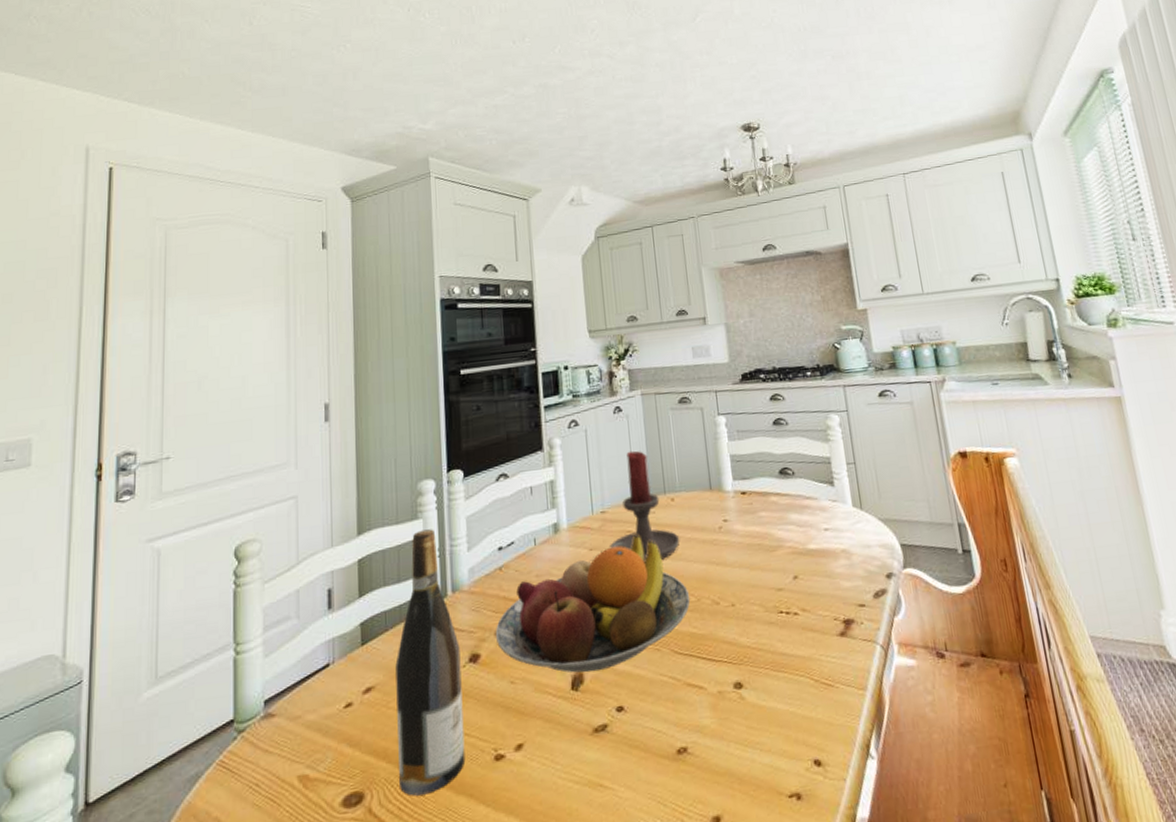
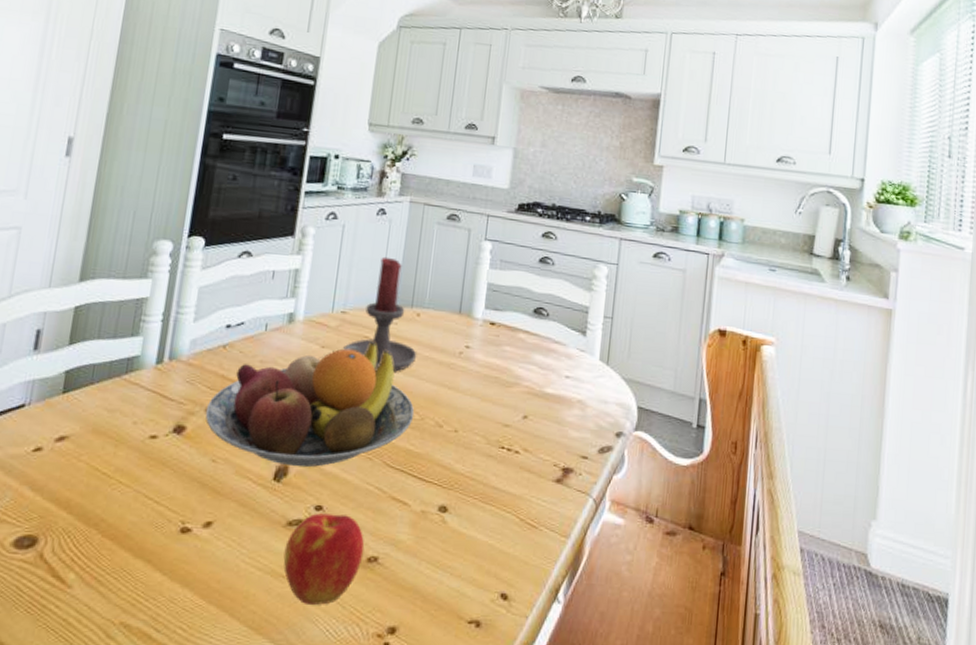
wine bottle: present [395,529,466,796] -> none [76,290,167,552]
apple: none [596,710,673,810] -> present [283,513,365,605]

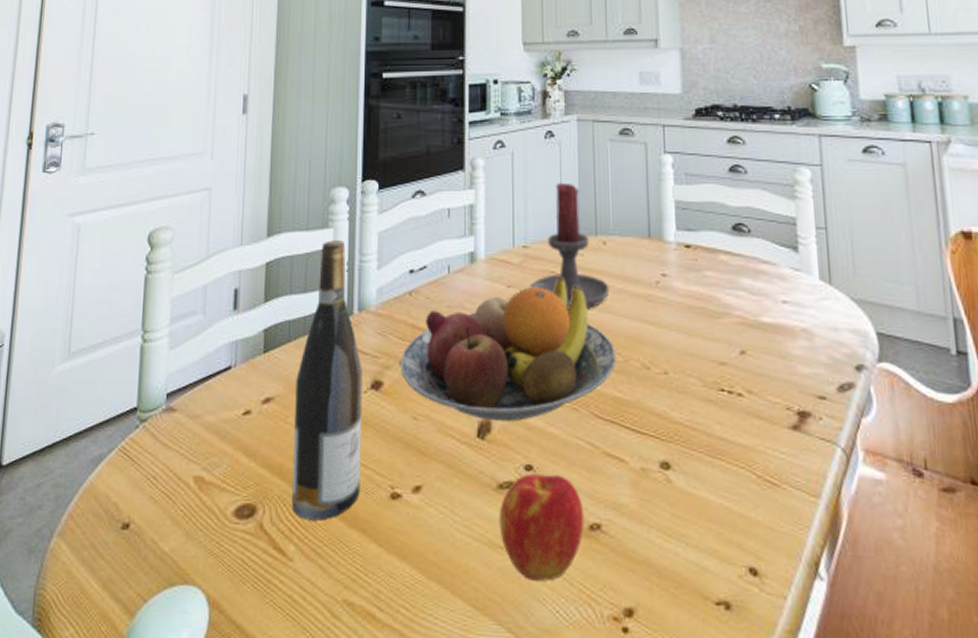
wine bottle: none [76,290,167,552] -> present [292,240,362,521]

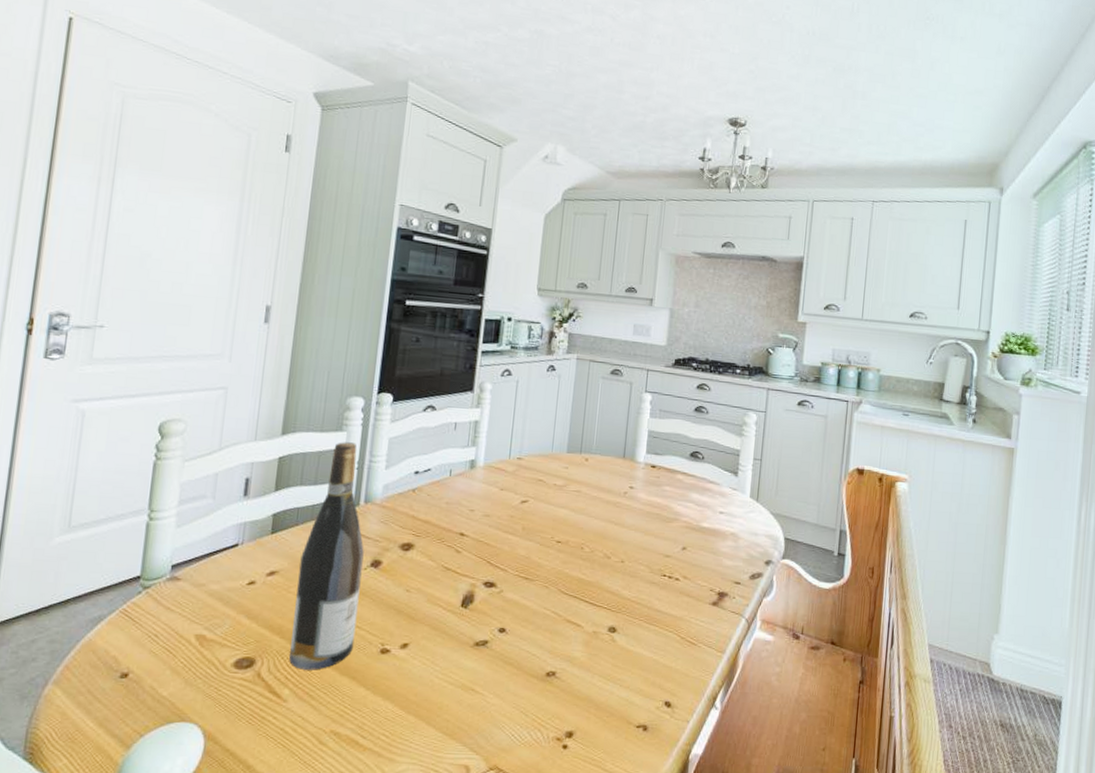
fruit bowl: present [400,275,617,422] -> none [398,483,585,595]
apple: present [499,474,585,581] -> none [472,635,544,714]
candle holder: present [530,182,610,310] -> none [520,408,586,511]

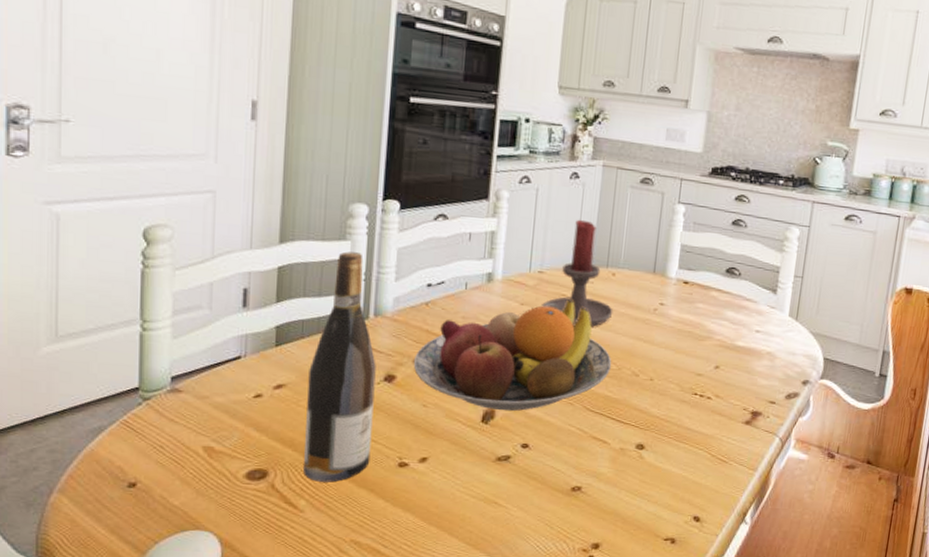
fruit bowl: none [398,483,585,595] -> present [413,298,612,412]
candle holder: none [520,408,586,511] -> present [542,219,613,327]

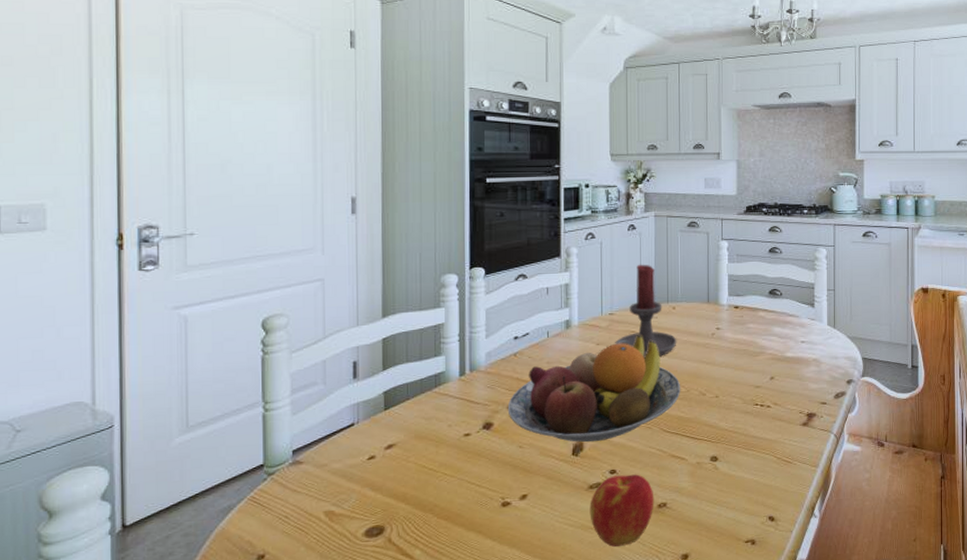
wine bottle: present [304,251,376,482] -> none [415,317,476,531]
apple: none [495,450,569,526] -> present [589,474,655,547]

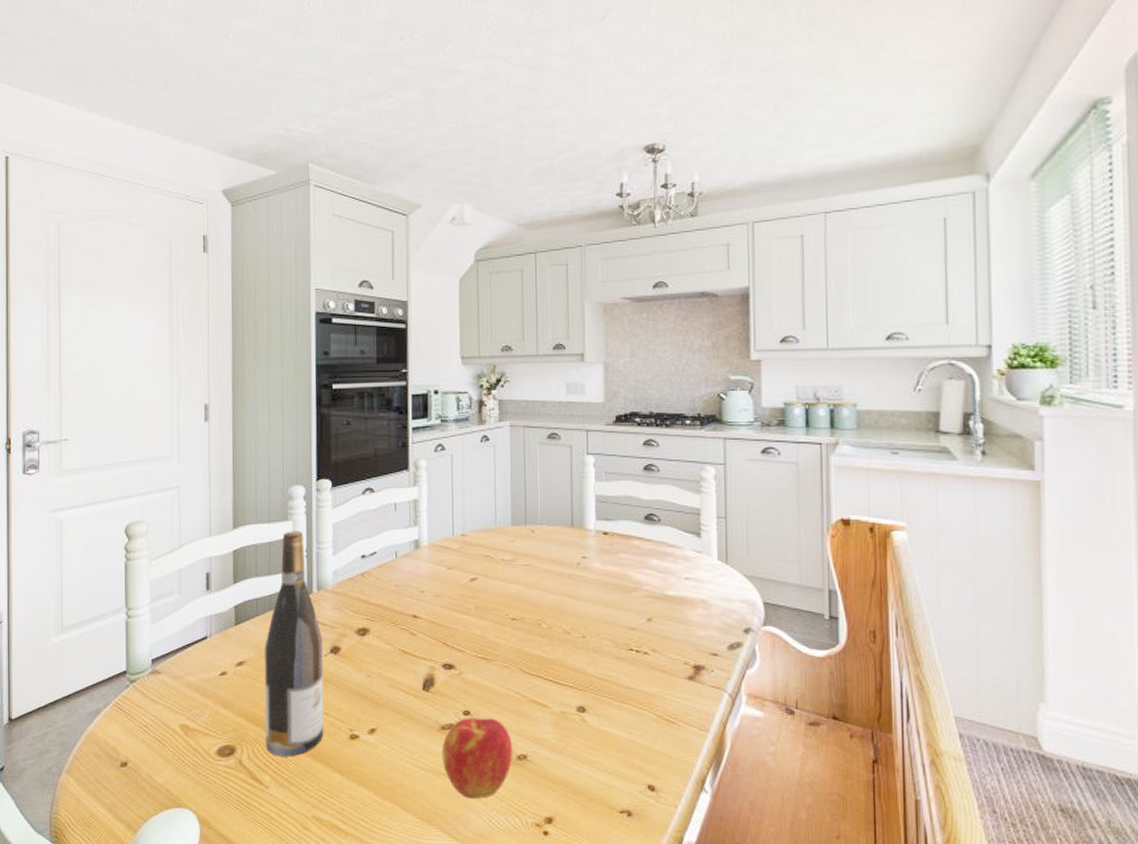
wine bottle: none [415,317,476,531] -> present [265,531,324,757]
fruit bowl: present [507,334,681,443] -> none [355,559,542,678]
candle holder: present [615,264,677,359] -> none [468,480,537,587]

